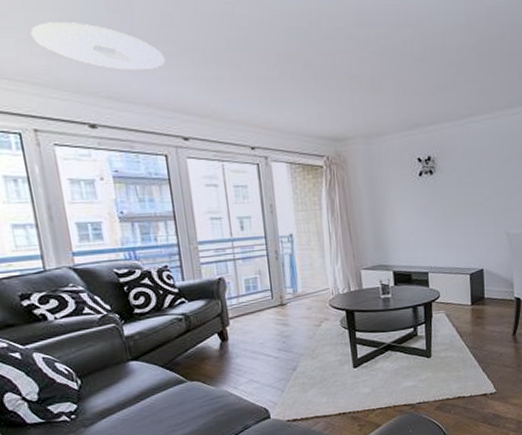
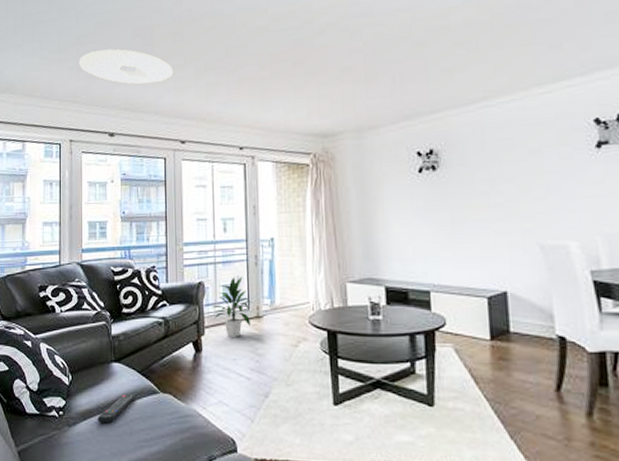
remote control: none [119,387,162,419] -> present [98,394,137,424]
indoor plant: none [232,270,275,325] -> present [209,276,252,337]

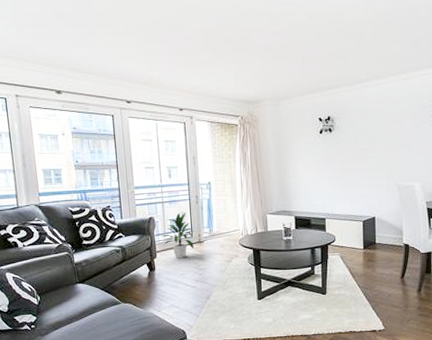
ceiling light: present [79,48,174,85] -> none [17,10,116,48]
remote control: present [98,394,137,424] -> none [68,306,101,331]

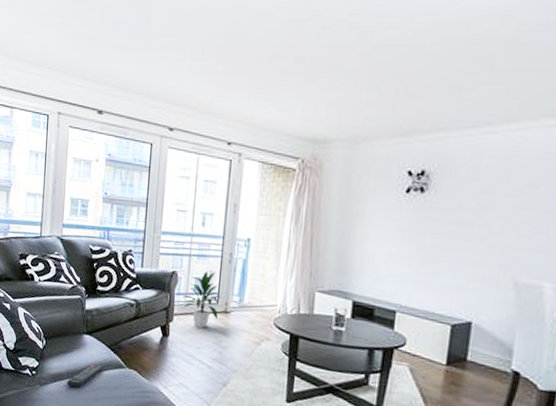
remote control: none [68,306,101,331] -> present [67,364,104,388]

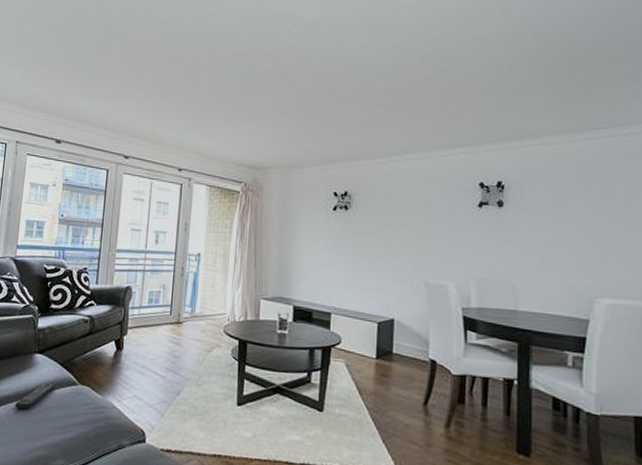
indoor plant: present [180,271,222,328] -> none [134,285,175,339]

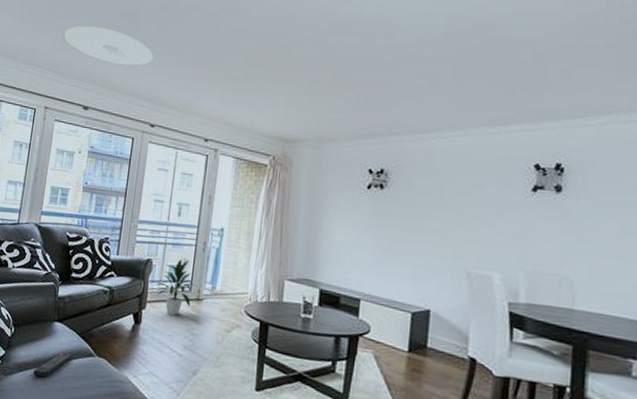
ceiling light: none [33,61,125,99] -> present [64,26,154,66]
indoor plant: none [134,285,175,339] -> present [154,259,195,316]

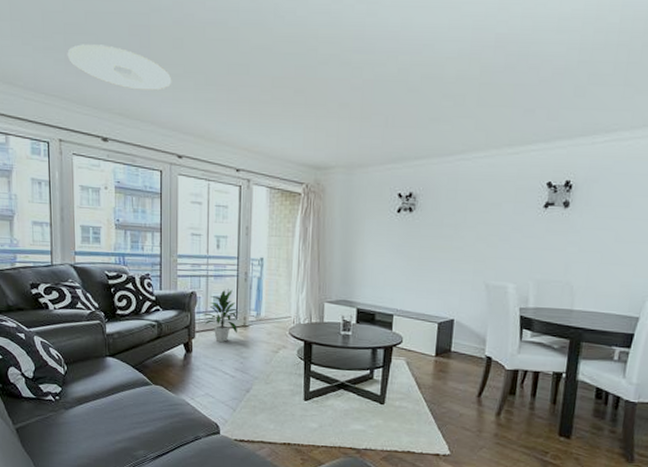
remote control: present [33,352,74,378] -> none [93,384,130,408]

